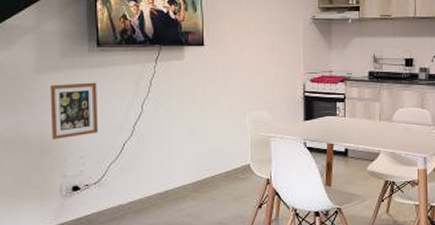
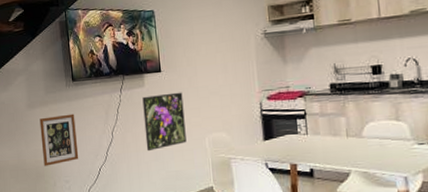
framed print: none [180,68,226,127] -> present [142,92,187,152]

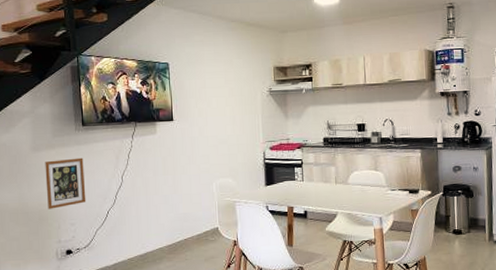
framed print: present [142,92,187,152] -> none [154,140,195,195]

